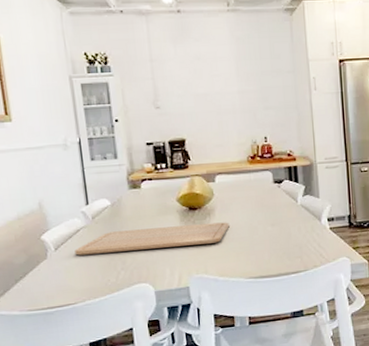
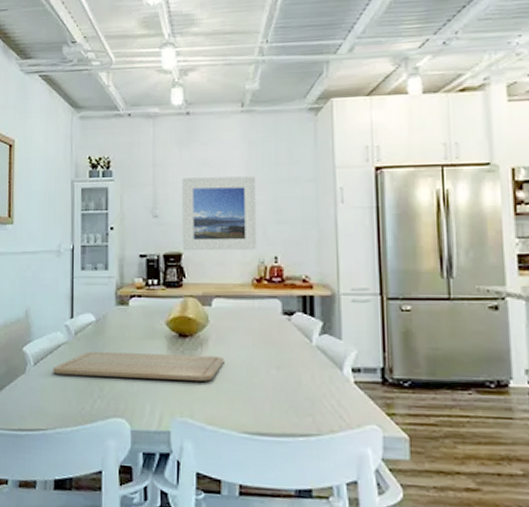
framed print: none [179,69,250,137] -> present [182,176,257,251]

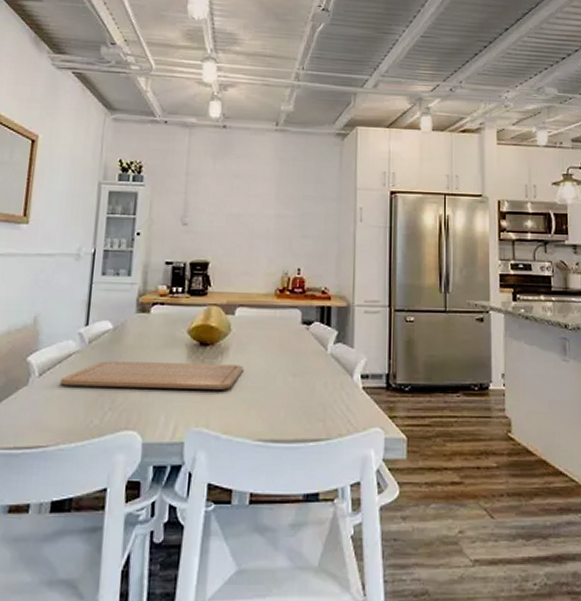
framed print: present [182,176,257,251] -> none [210,188,285,261]

